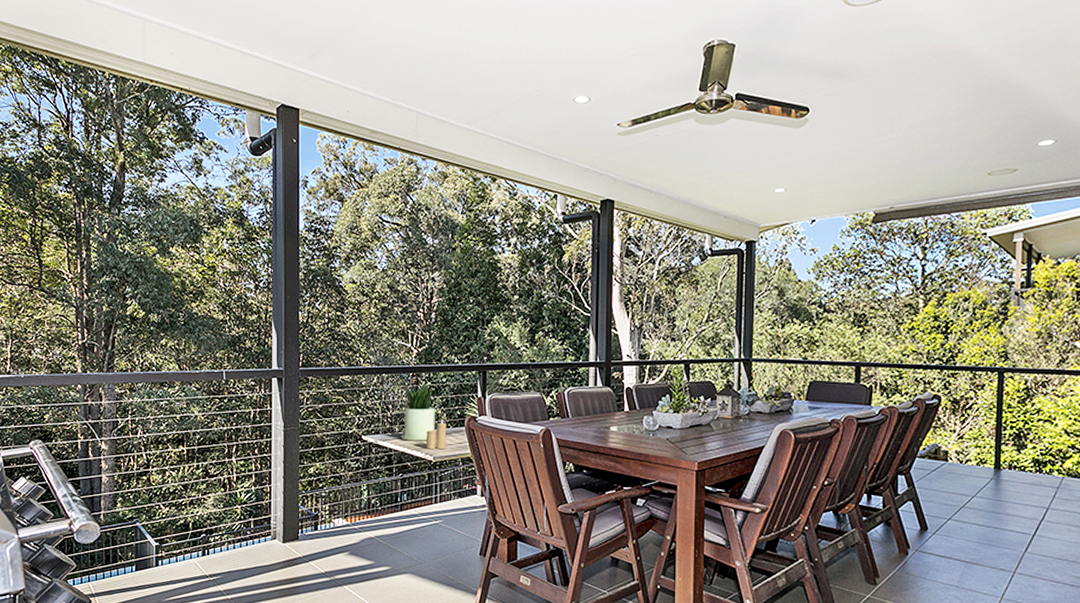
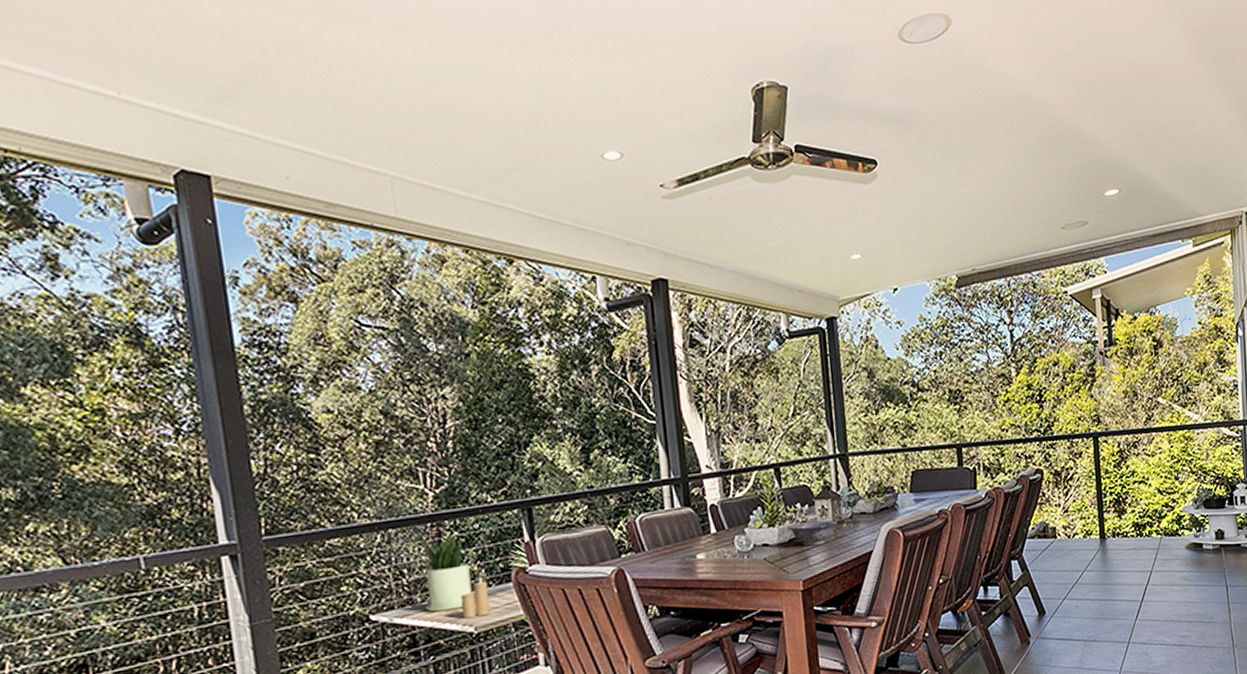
bowl: none [690,413,735,434] -> present [787,520,838,547]

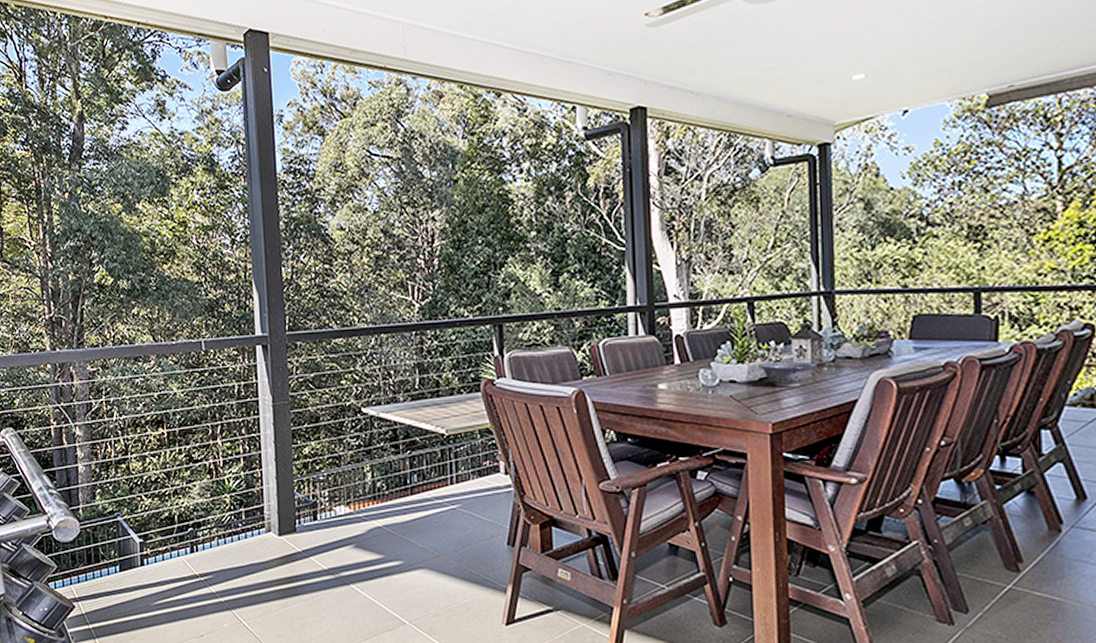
planter: present [422,535,477,612] -> none [406,344,449,412]
candle: present [461,578,490,619] -> none [435,385,460,421]

